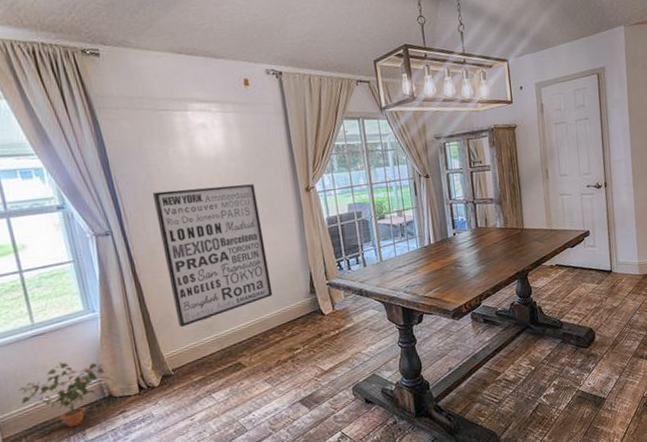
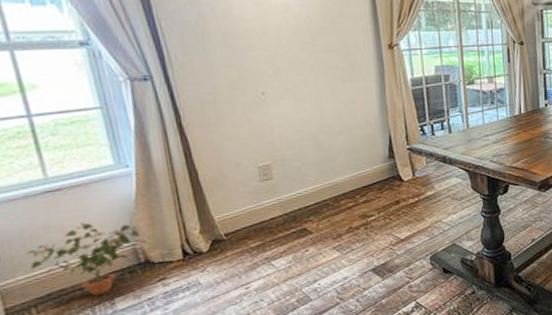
wall art: present [152,184,273,328] -> none [204,34,347,189]

